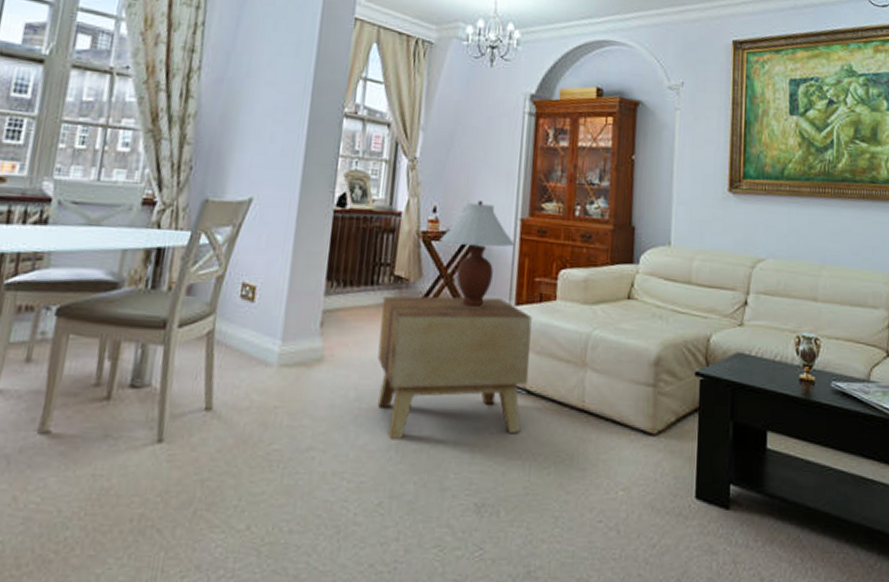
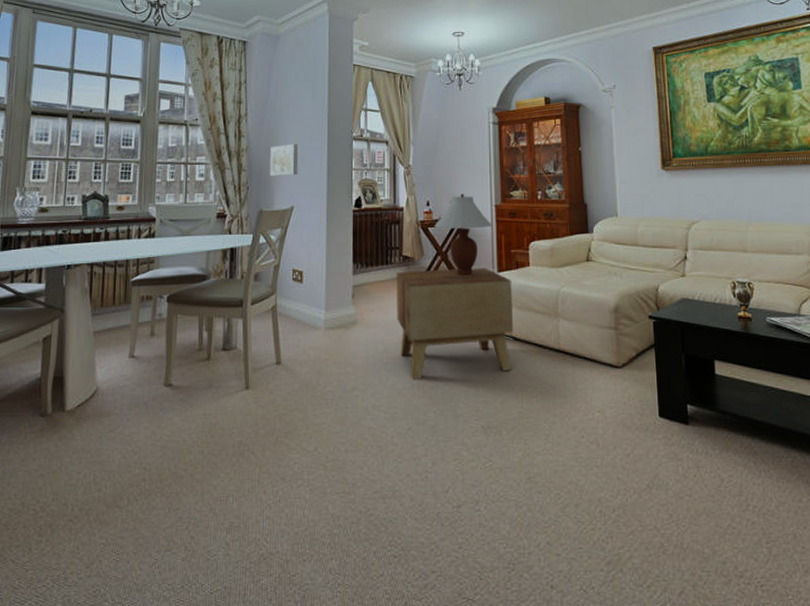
wall art: none [224,114,268,157] -> present [269,144,299,177]

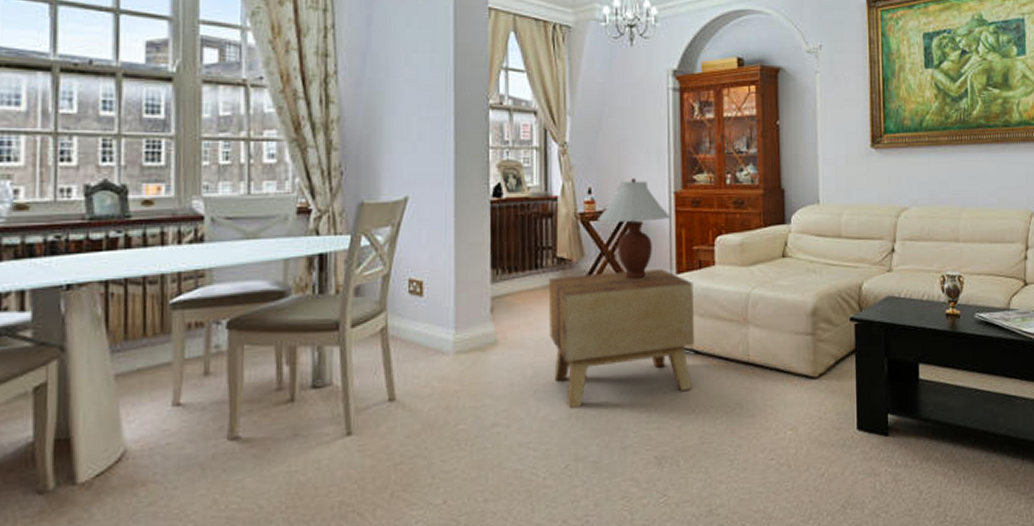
wall art: present [269,144,299,177] -> none [373,113,414,158]

